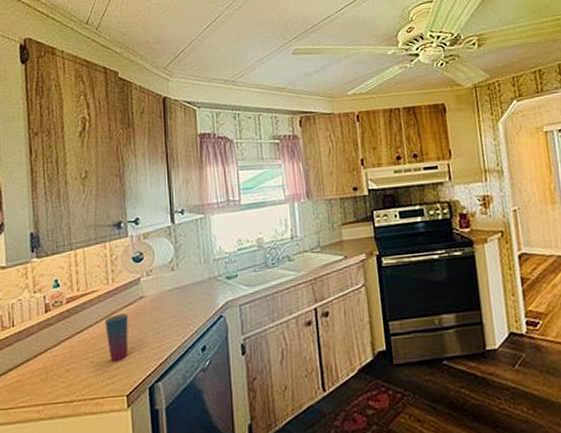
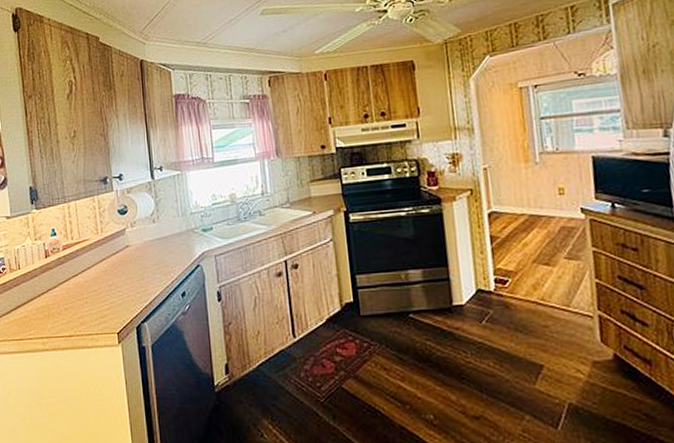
cup: present [105,313,129,361] -> none [96,260,118,303]

